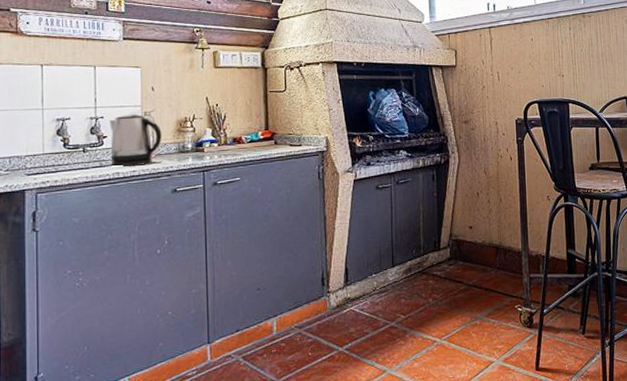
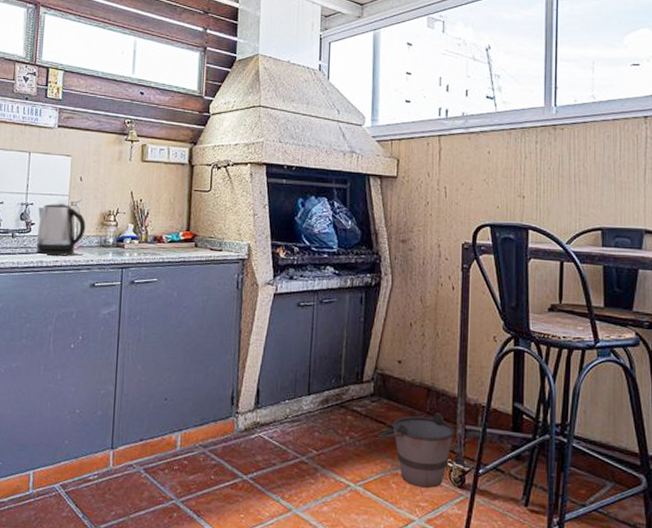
bucket: none [456,267,522,333] -> present [377,413,455,488]

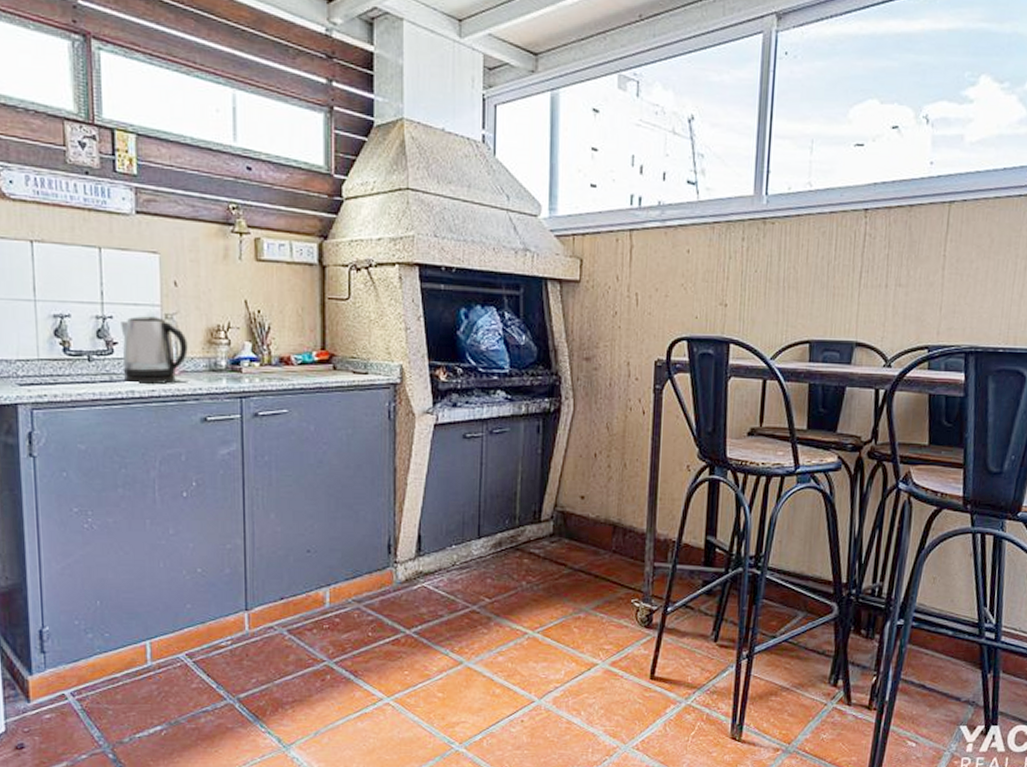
bucket: present [377,413,455,488] -> none [557,551,643,630]

